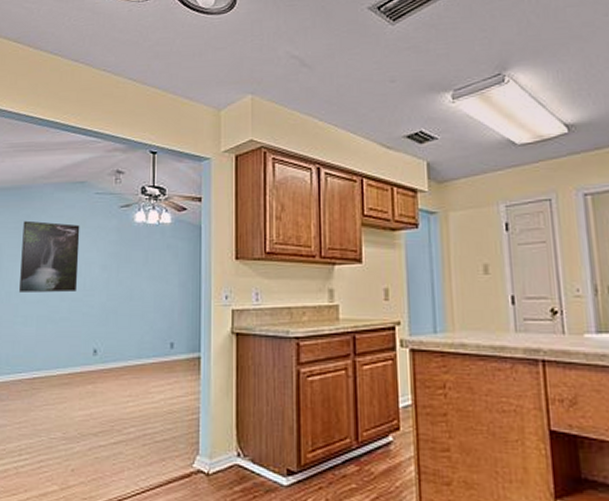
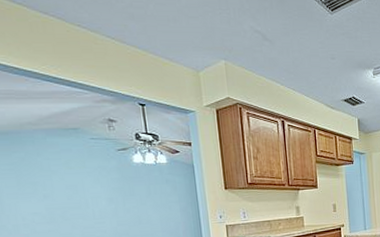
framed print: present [19,220,80,292] -> none [18,162,87,225]

